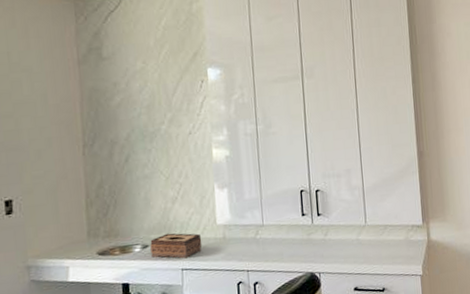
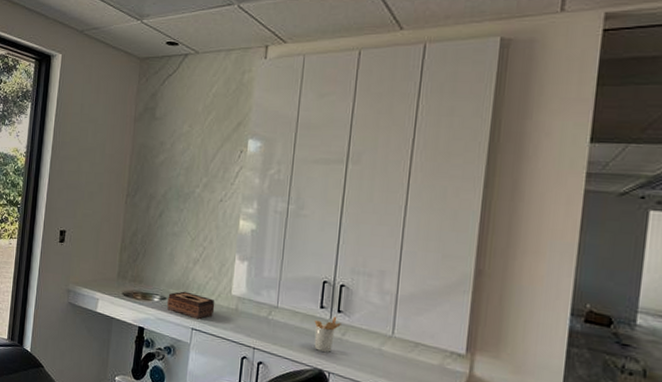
utensil holder: none [299,220,322,256] -> present [314,316,341,352]

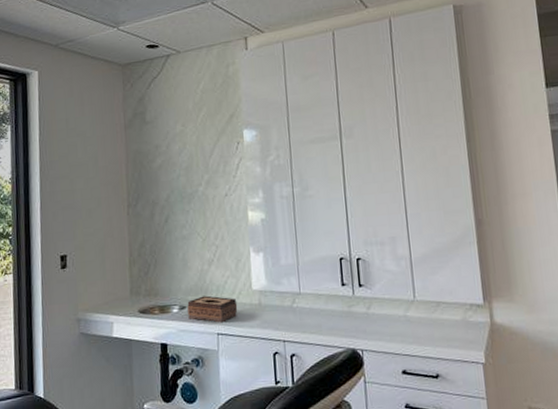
utensil holder: present [314,316,341,352] -> none [338,292,365,330]

